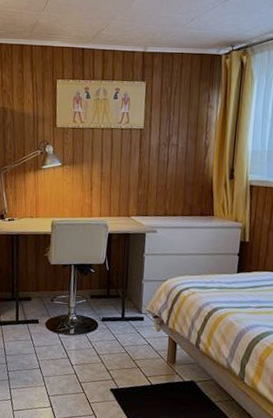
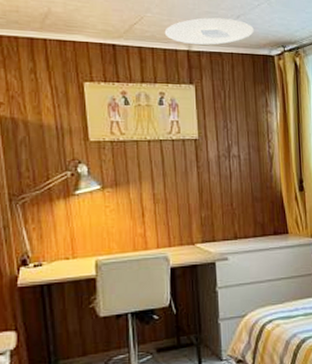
ceiling light: none [125,21,206,47] -> present [164,17,254,45]

